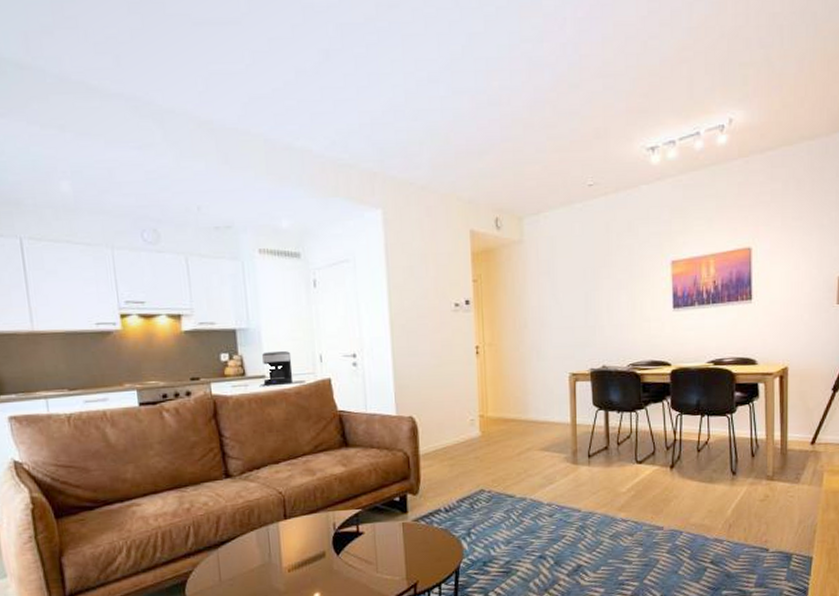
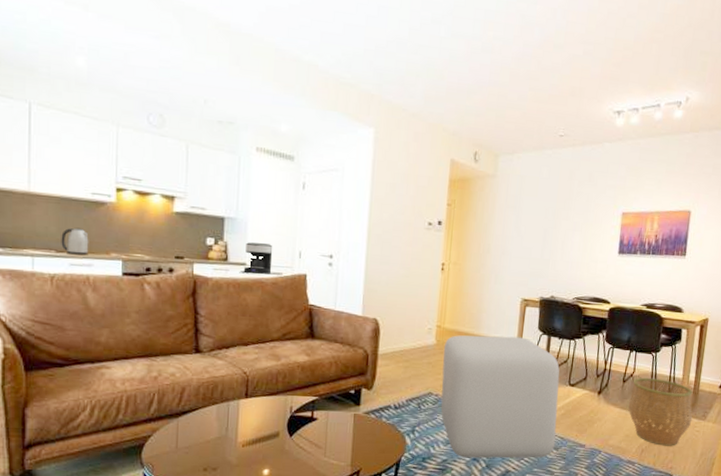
kettle: none [71,362,102,391] -> present [61,227,89,256]
pouf: none [490,416,628,557] -> present [440,335,560,458]
basket: none [707,442,784,518] -> present [628,376,693,446]

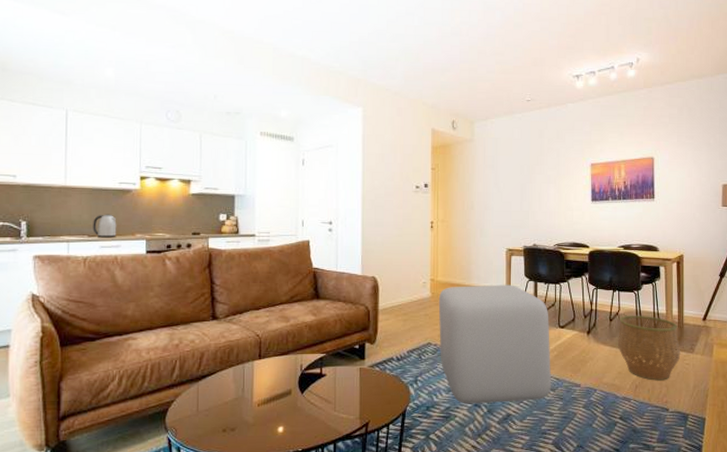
coffee maker: present [239,242,284,276] -> none [249,216,289,244]

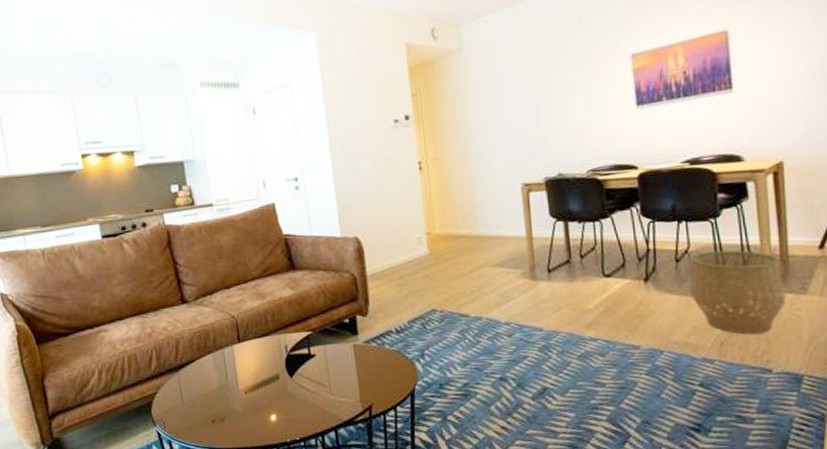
kettle: present [93,214,117,238] -> none [43,200,69,228]
pouf: present [438,285,551,404] -> none [439,228,599,379]

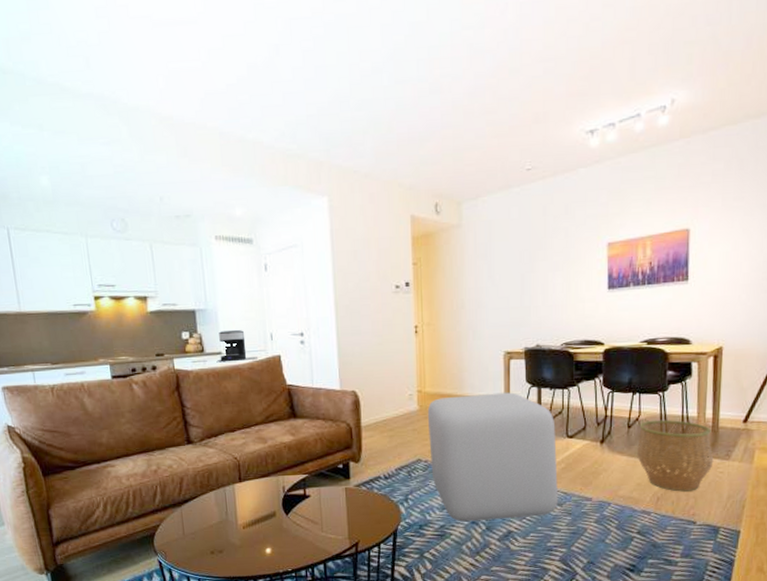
coffee maker: none [207,179,252,215] -> present [216,330,259,363]
pouf: none [439,228,599,379] -> present [427,392,558,522]

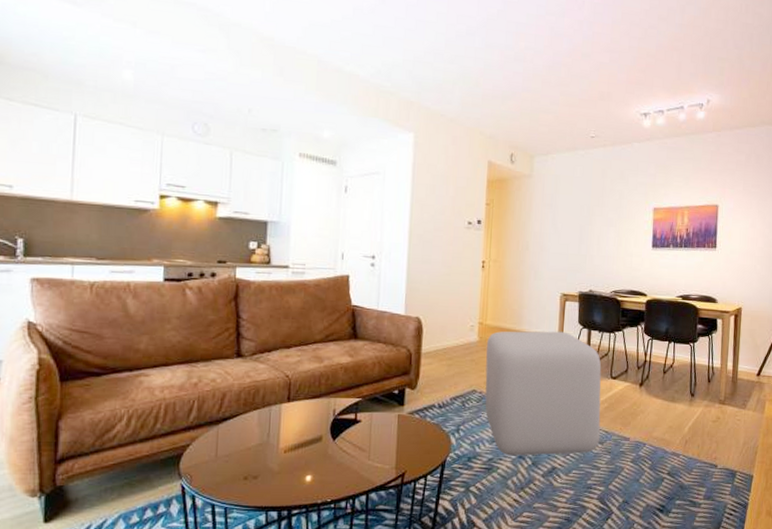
coffee maker: present [216,330,259,363] -> none [282,245,327,277]
basket: present [637,419,714,492] -> none [670,366,733,436]

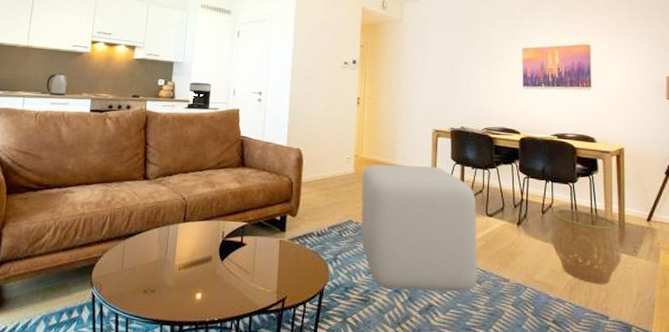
kettle: none [102,235,131,263] -> present [46,73,68,96]
coffee maker: none [282,245,327,277] -> present [183,82,220,111]
basket: none [670,366,733,436] -> present [551,207,622,284]

